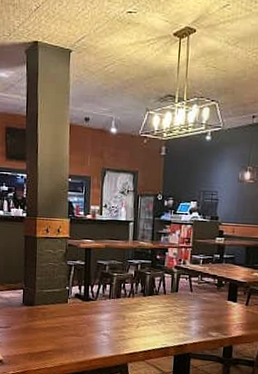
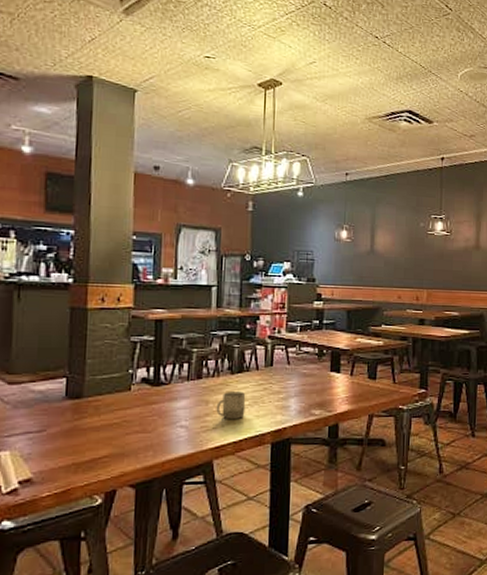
cup: none [131,310,155,334] -> present [216,392,246,420]

